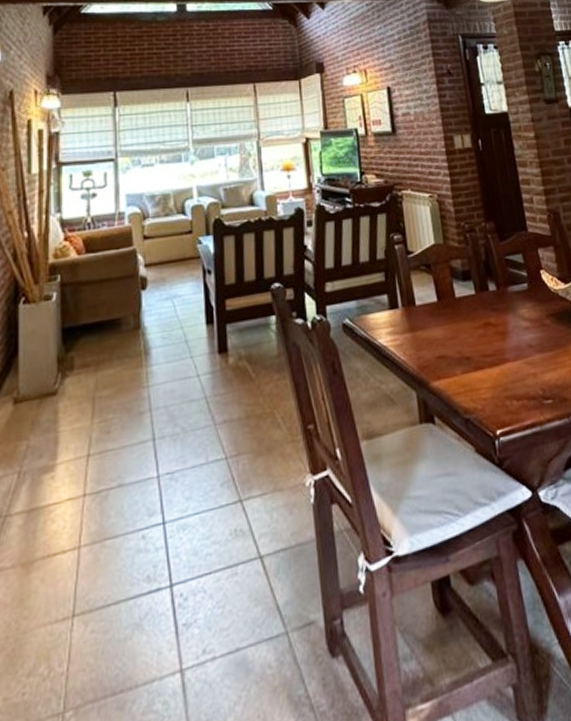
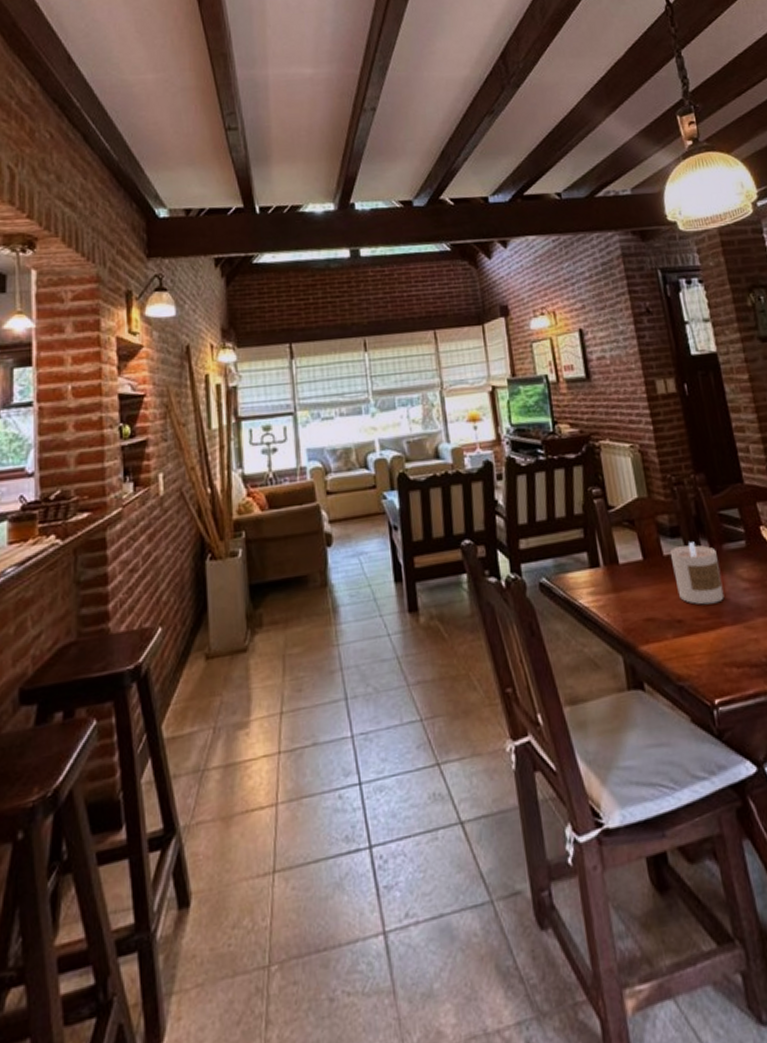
candle: none [461,284,508,343] -> present [669,542,724,605]

